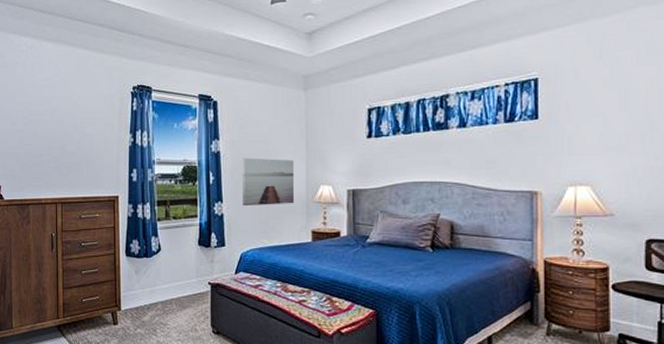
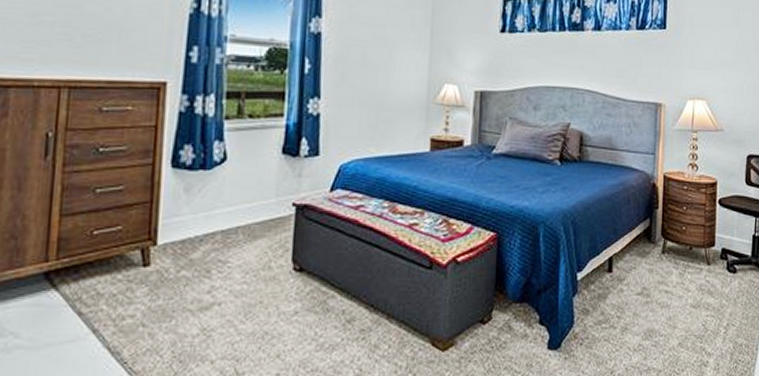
wall art: present [242,158,295,207] -> none [347,43,416,105]

